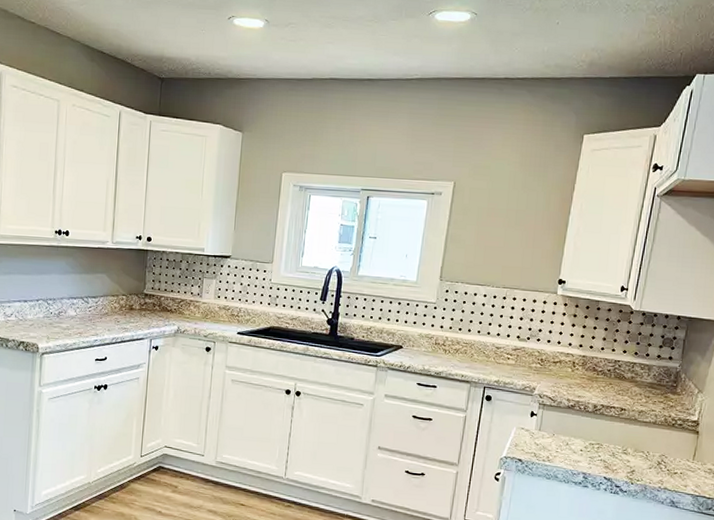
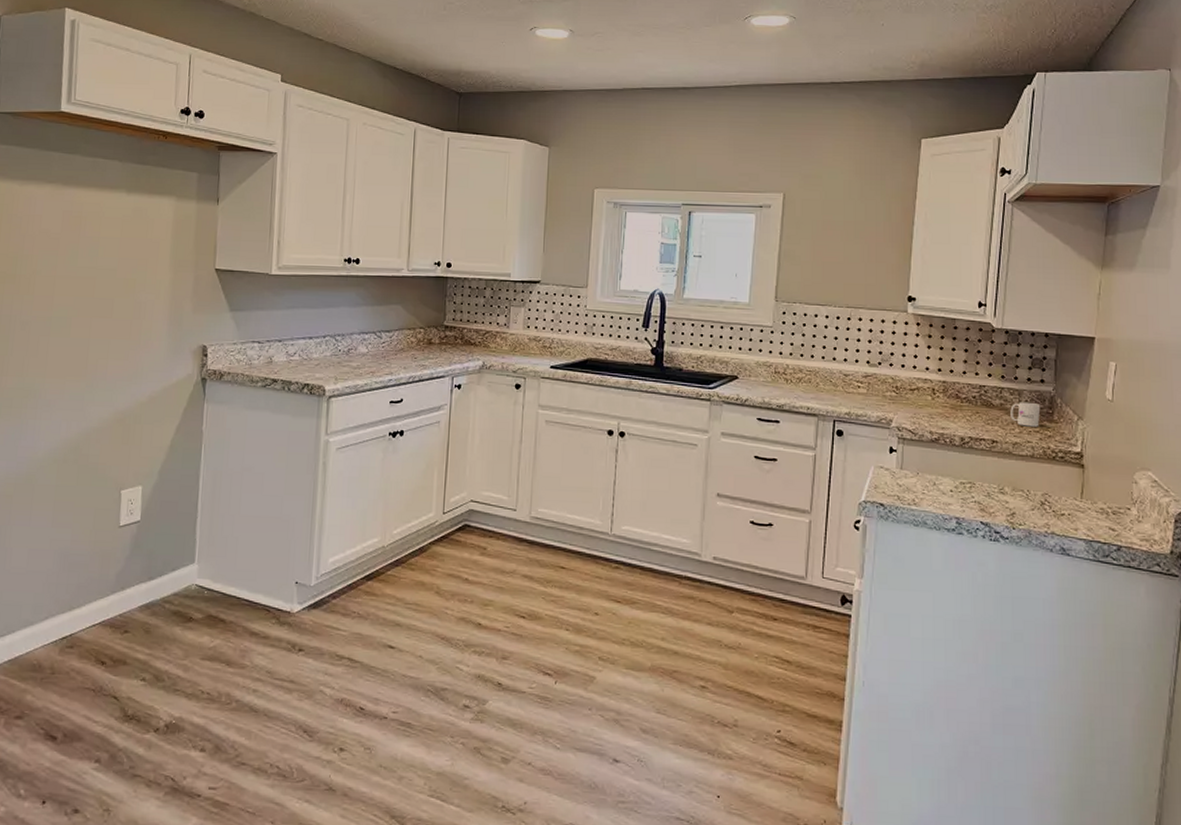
mug: none [639,376,667,398] -> present [1010,402,1041,427]

